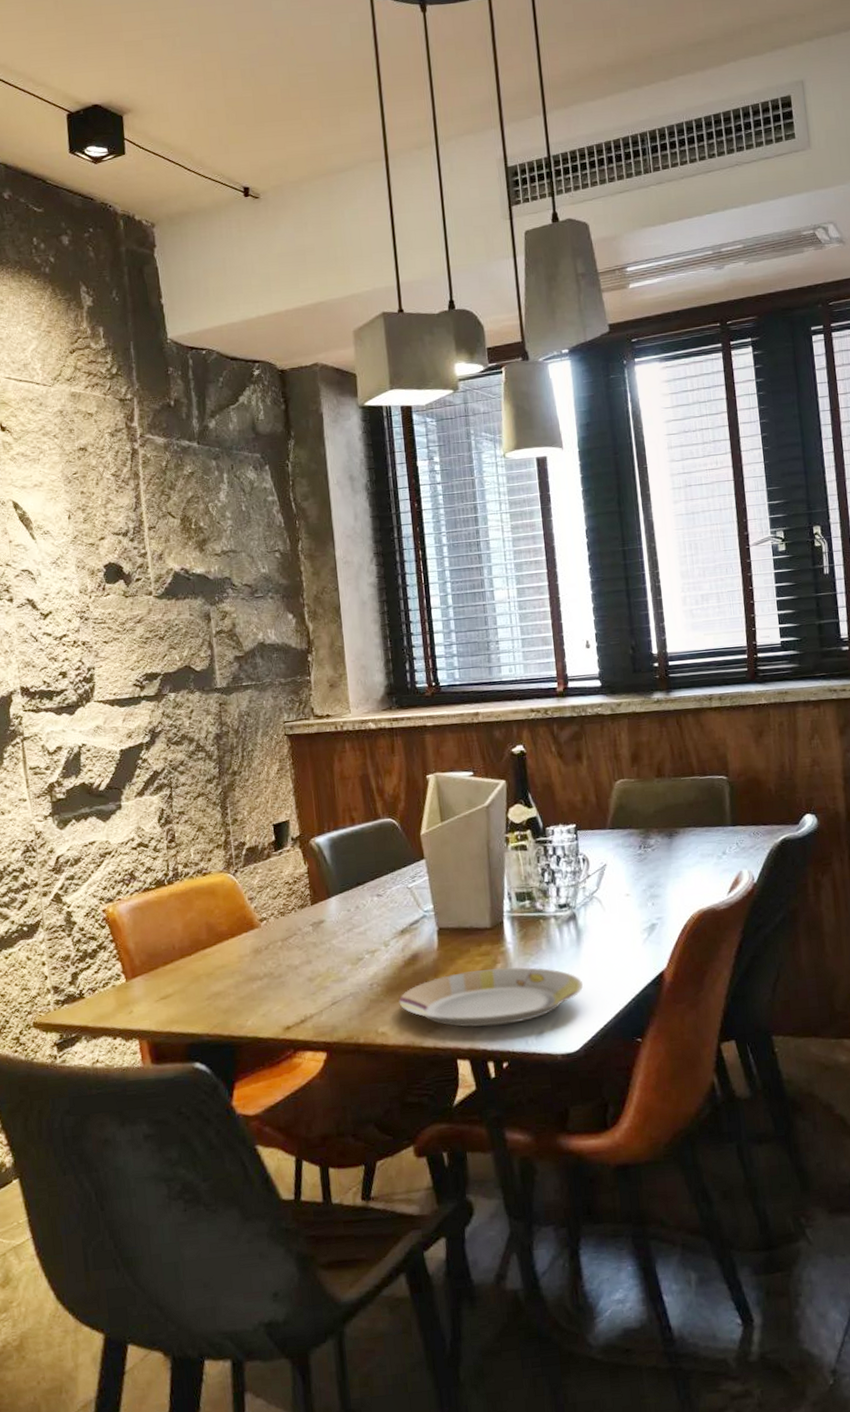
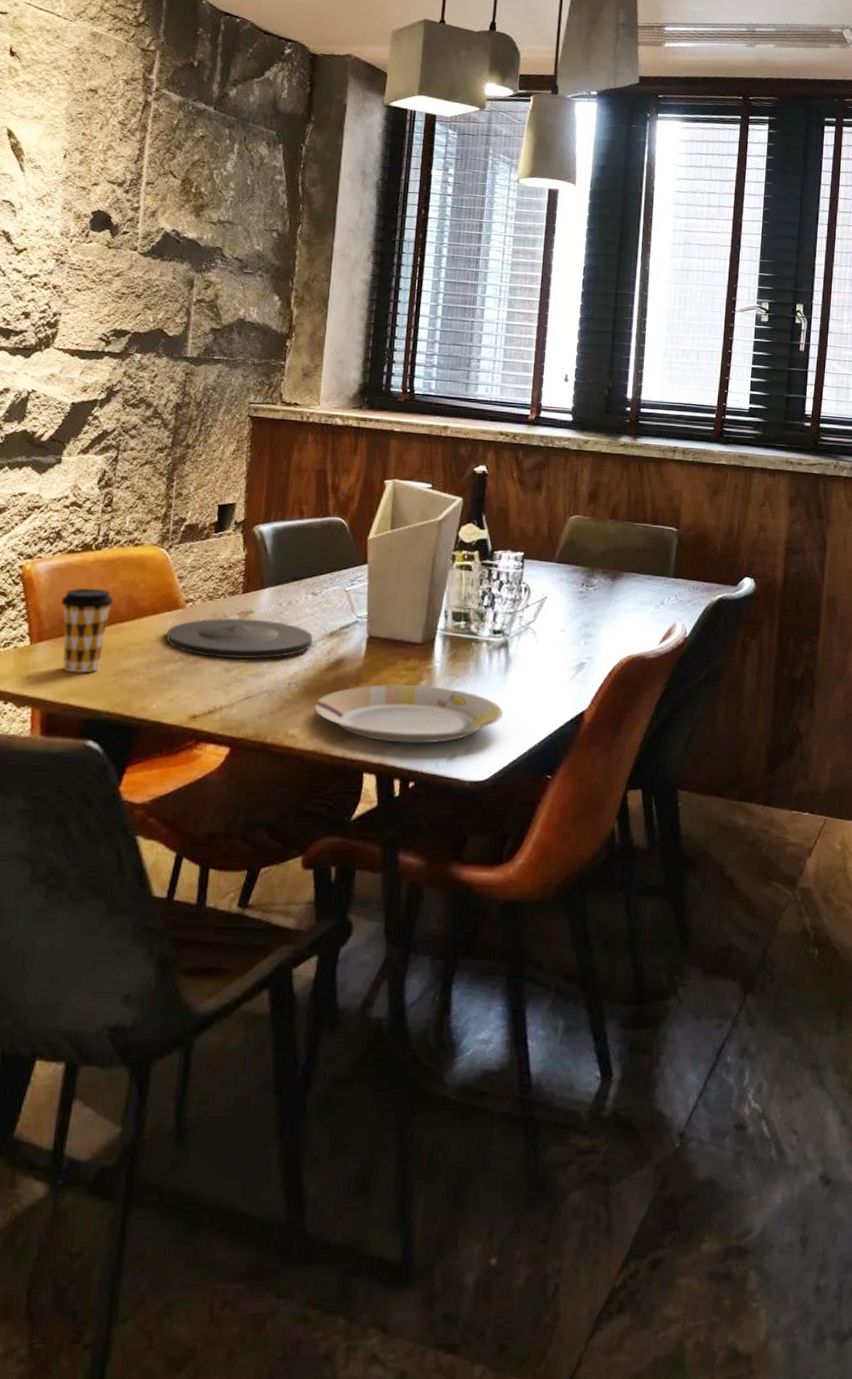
coffee cup: none [146,920,194,1002] -> present [61,588,114,673]
plate: none [247,927,386,970] -> present [166,618,313,660]

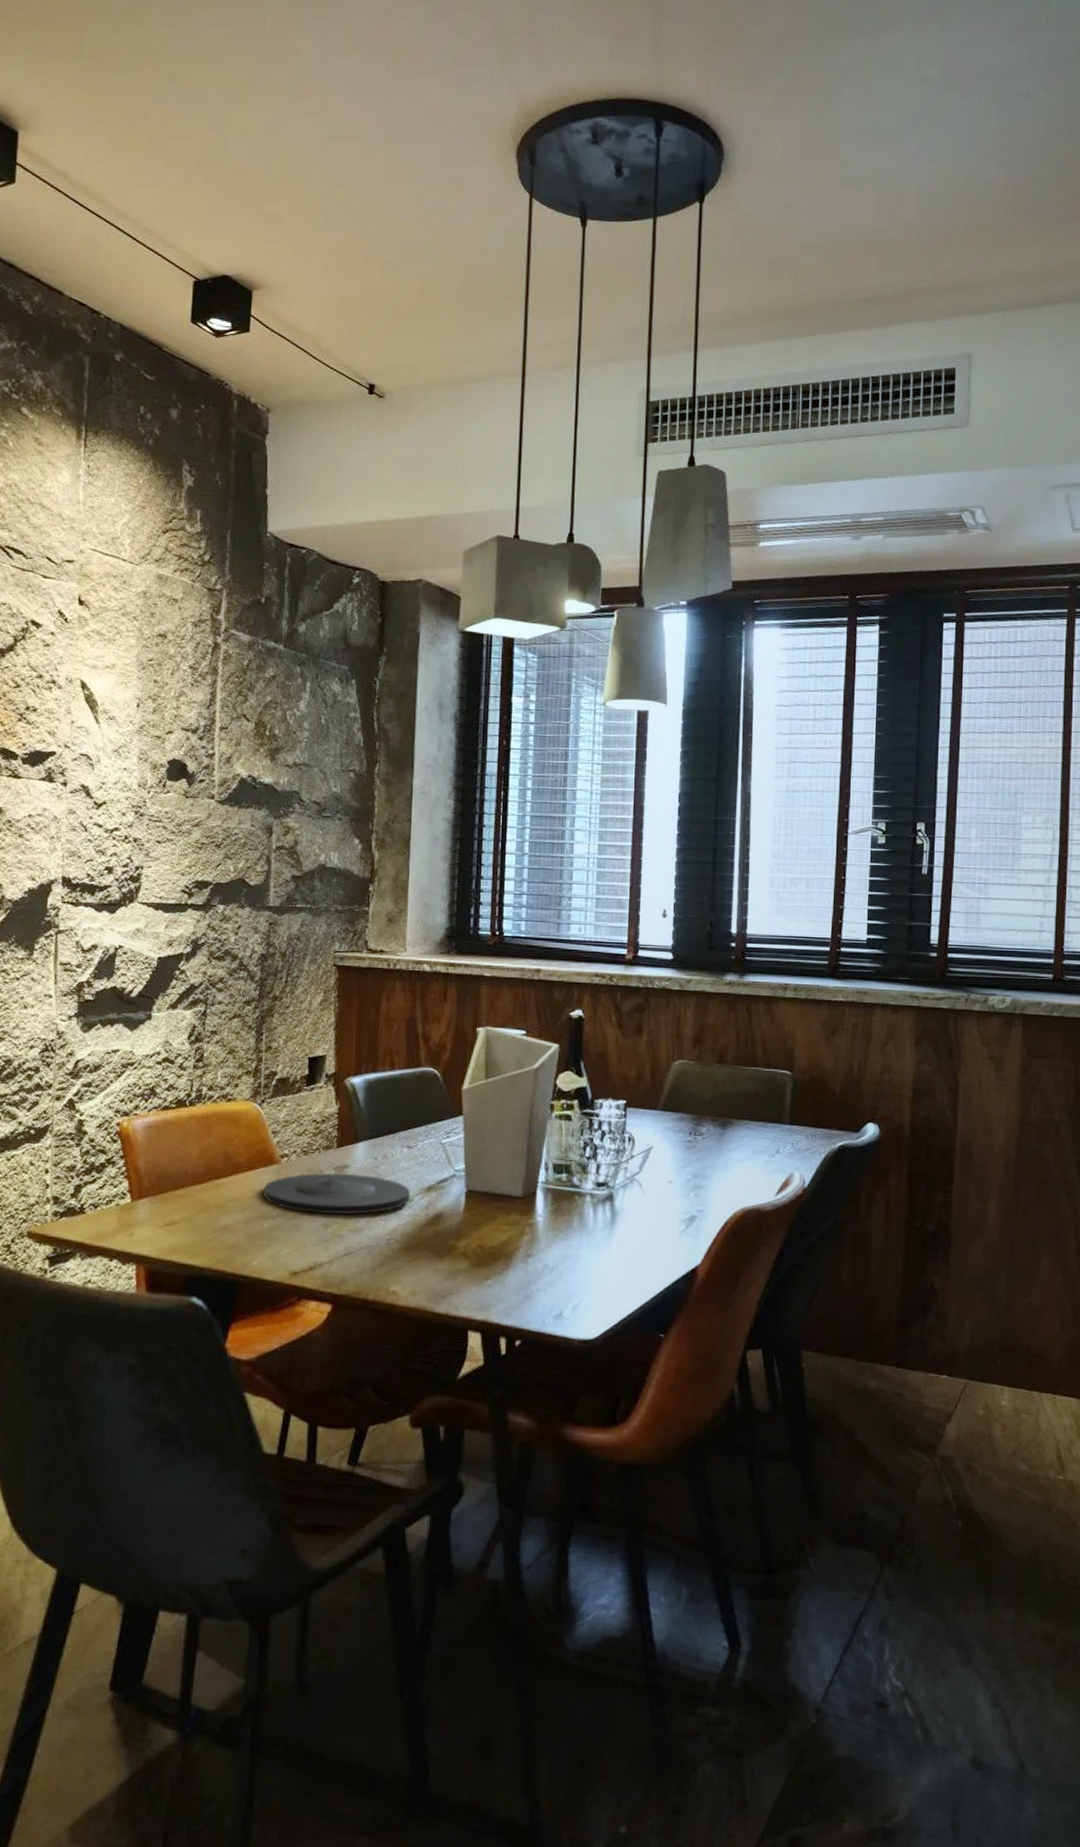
coffee cup: present [61,588,114,673] -> none [158,1144,210,1230]
plate: present [314,684,504,744] -> none [415,1240,612,1301]

